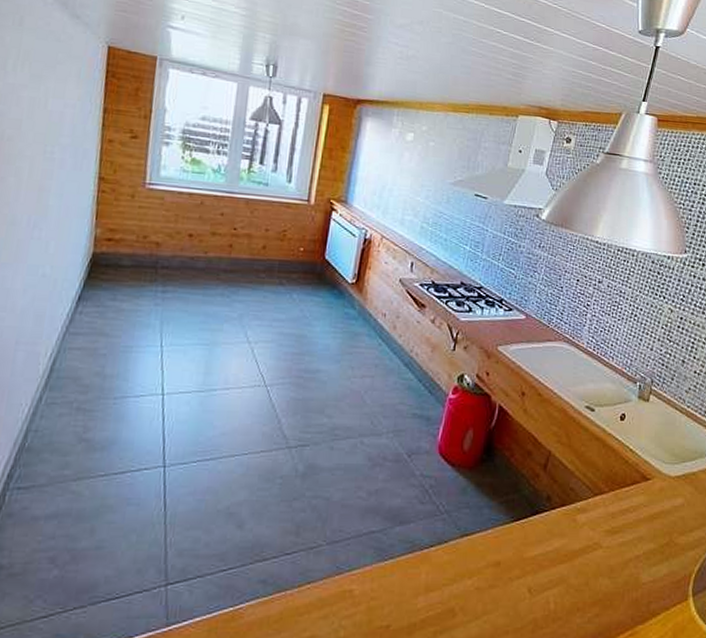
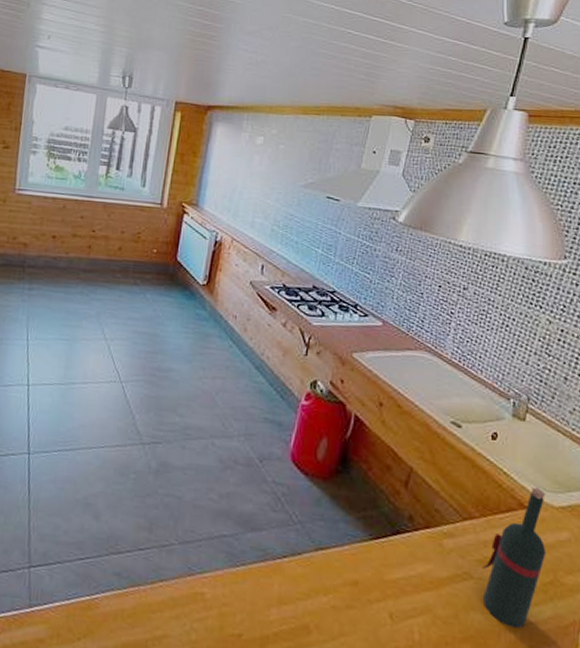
wine bottle: none [609,461,665,587] -> present [482,487,547,628]

